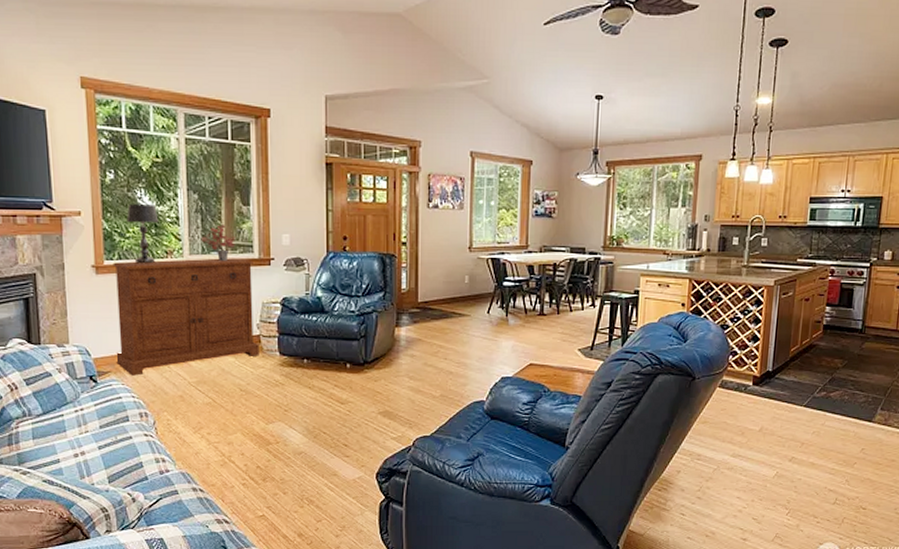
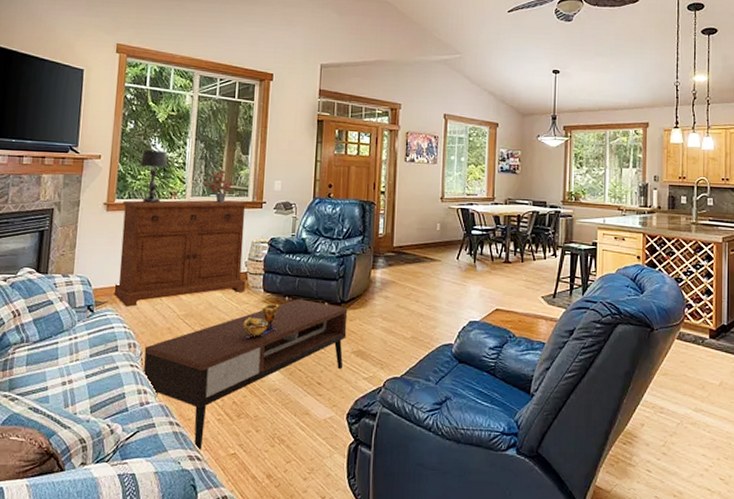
coffee table: none [157,361,372,515] -> present [143,299,348,452]
decorative bowl: none [260,366,298,404] -> present [243,303,279,339]

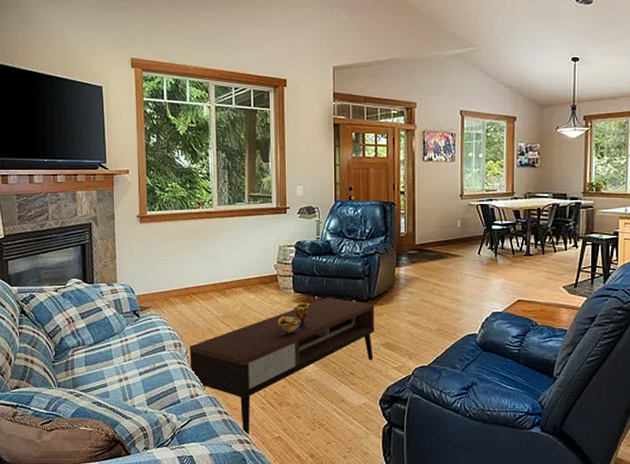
sideboard: present [113,200,248,307] -> none [154,208,277,311]
table lamp: present [140,150,168,203] -> none [166,163,193,214]
potted plant: present [202,166,235,203] -> none [227,174,259,210]

